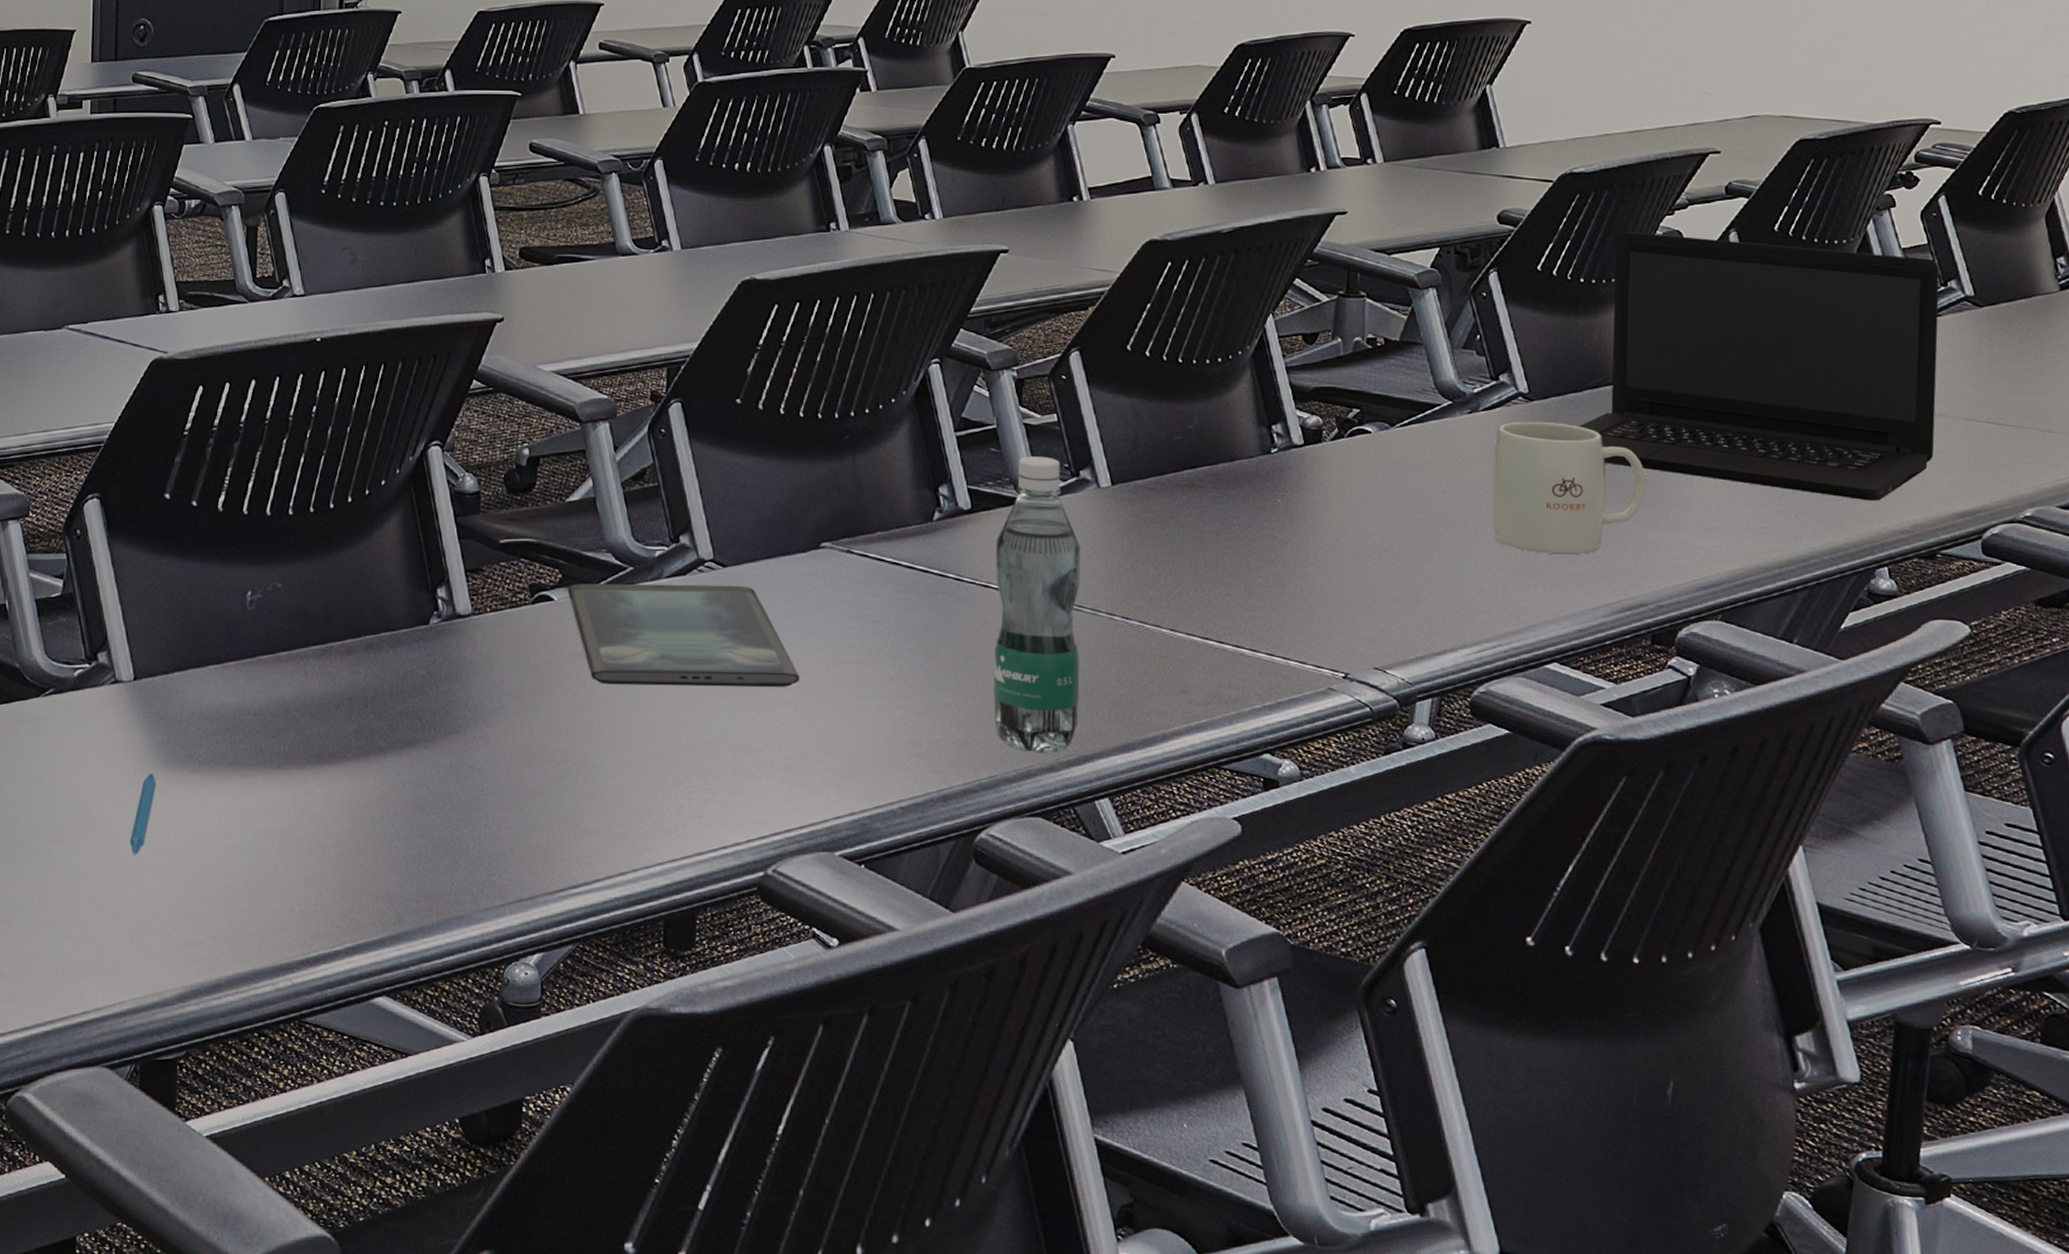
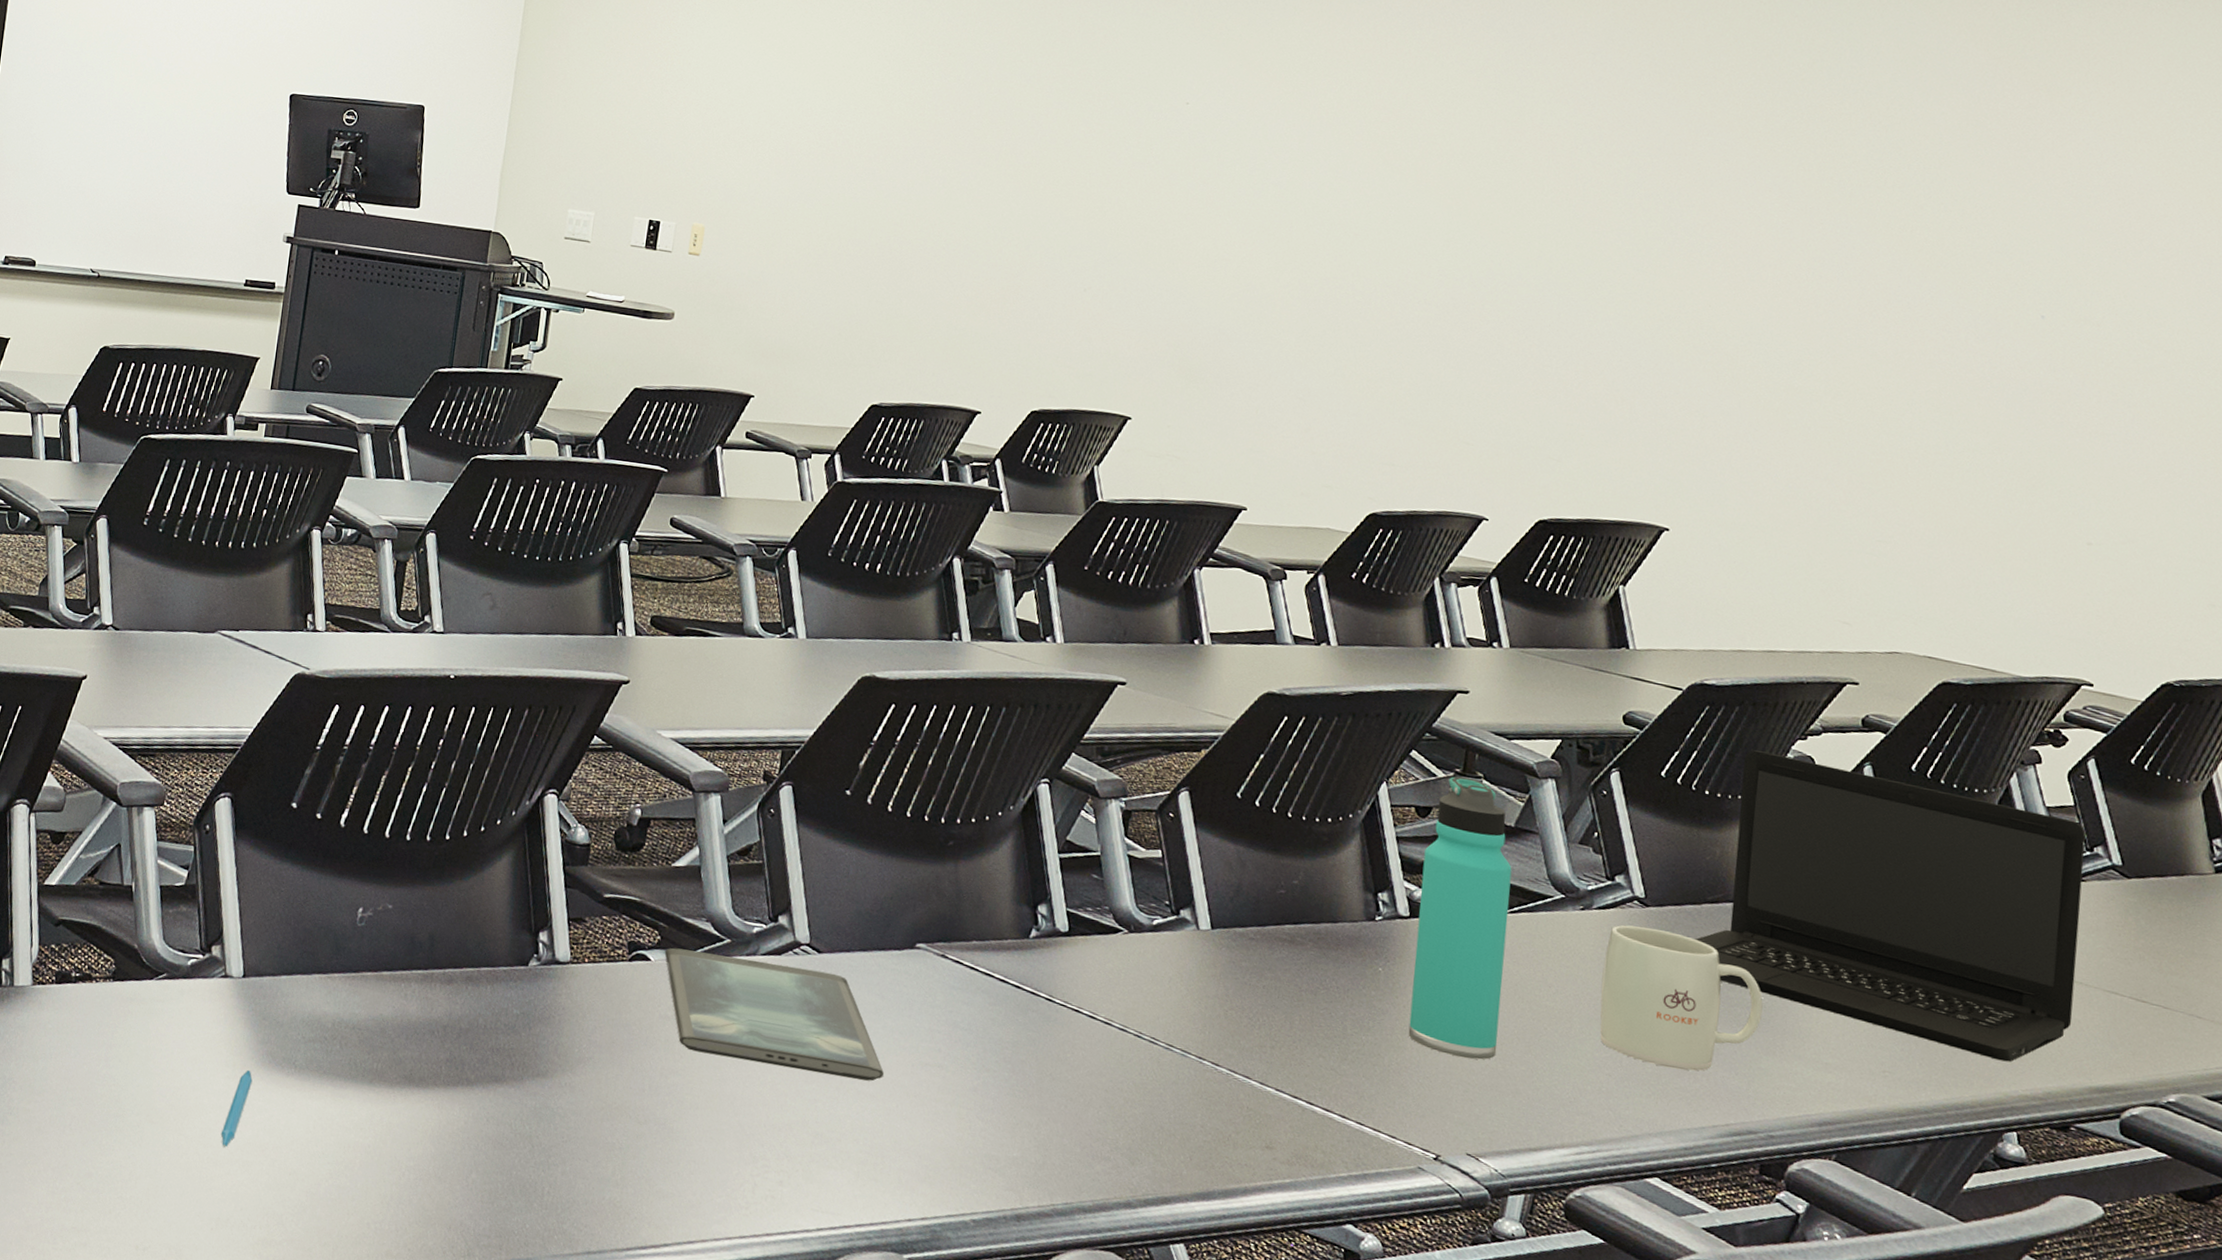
bottle: present [993,456,1081,753] -> none [1074,887,1175,1189]
thermos bottle: none [1310,298,1400,575] -> present [1408,776,1512,1060]

